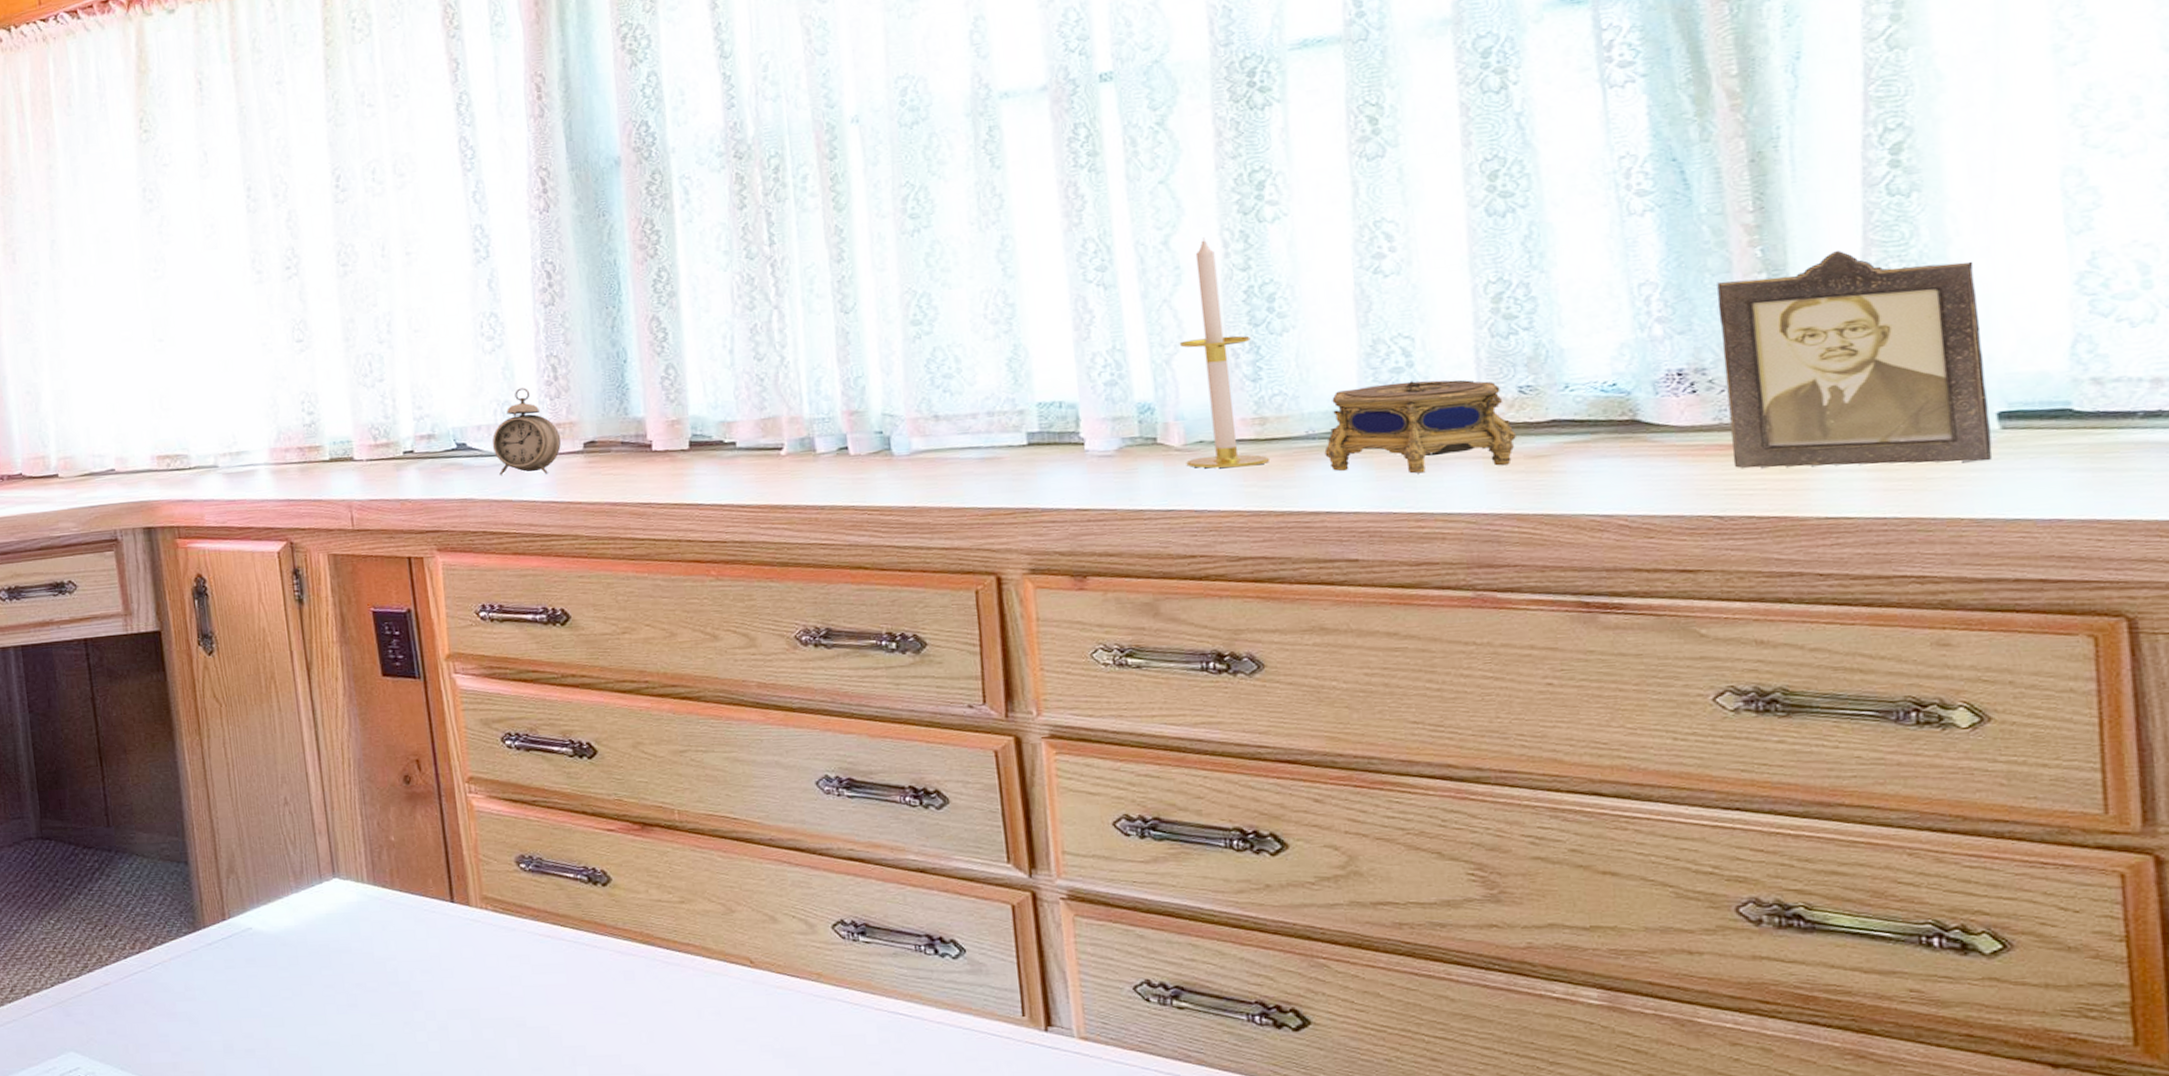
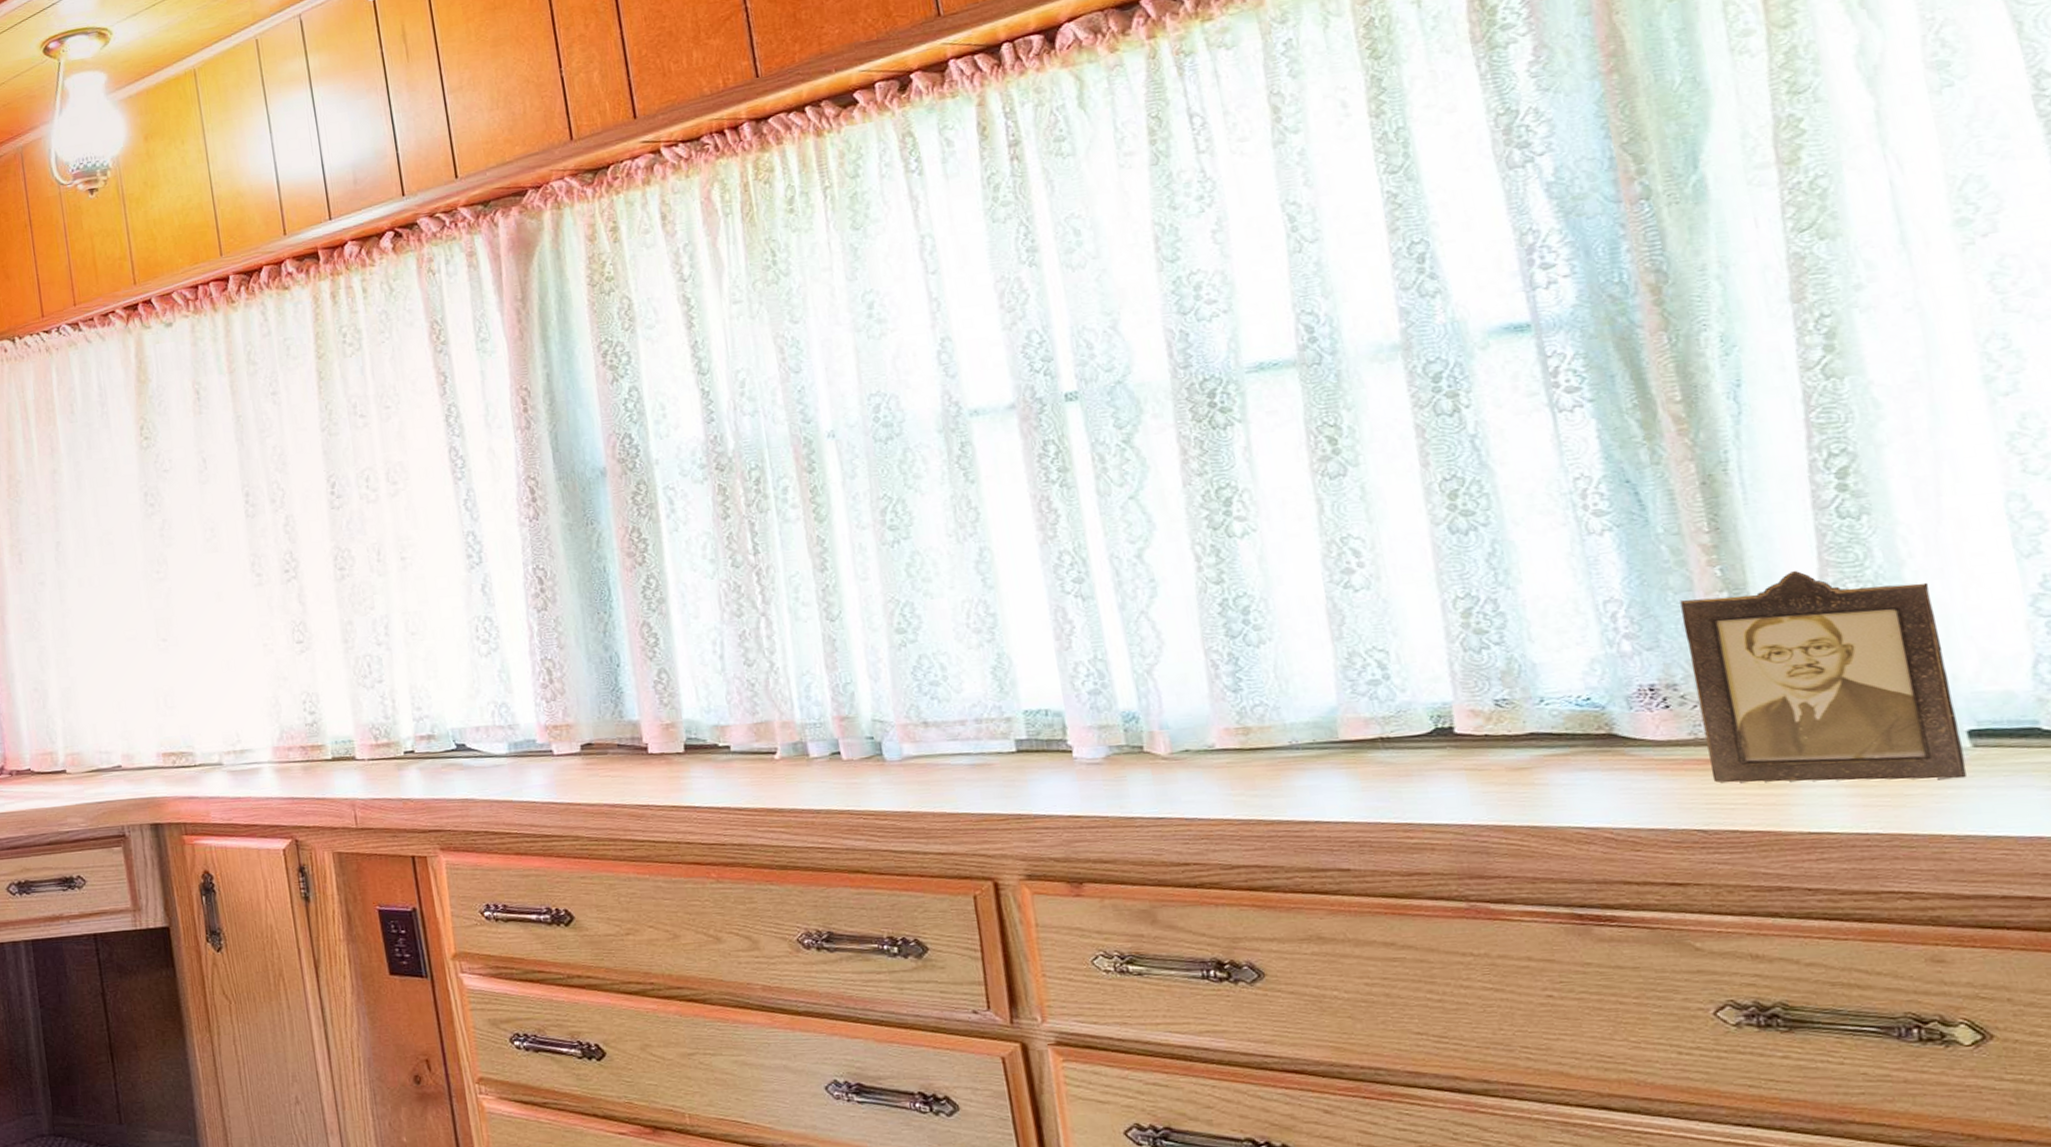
alarm clock: present [492,387,561,475] -> none [490,690,559,776]
candle: present [1179,237,1271,469] -> none [1159,551,1257,777]
clock: present [1324,379,1516,474] -> none [1309,692,1496,785]

